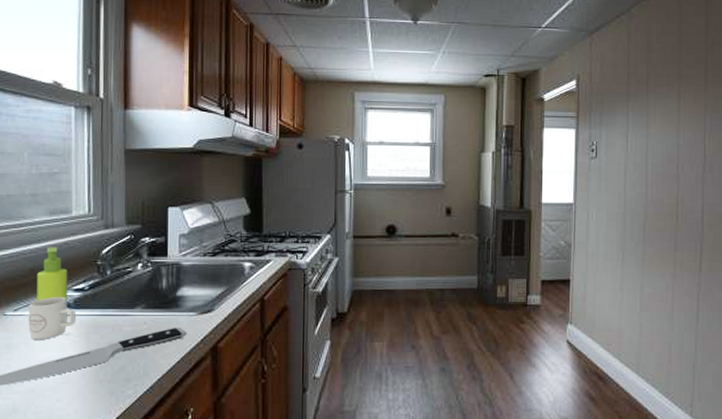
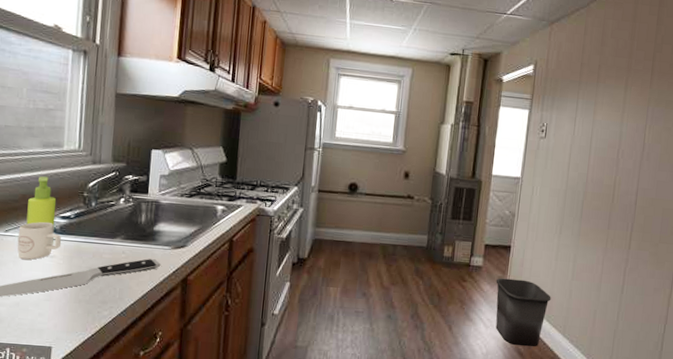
waste bin: none [557,316,620,389] -> present [495,278,551,346]

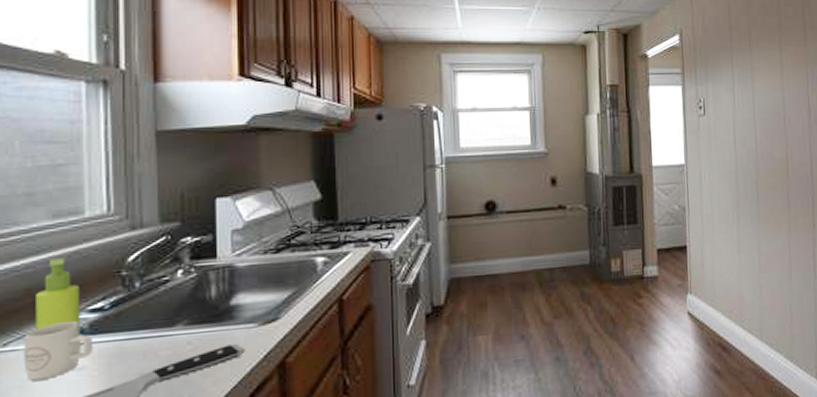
waste bin: present [495,278,551,346] -> none [676,283,741,363]

